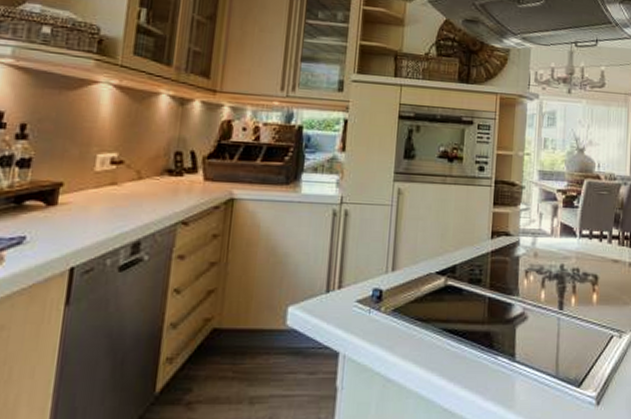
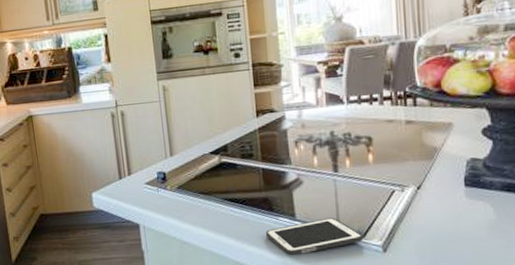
cell phone: none [481,361,580,404] -> present [265,217,364,256]

